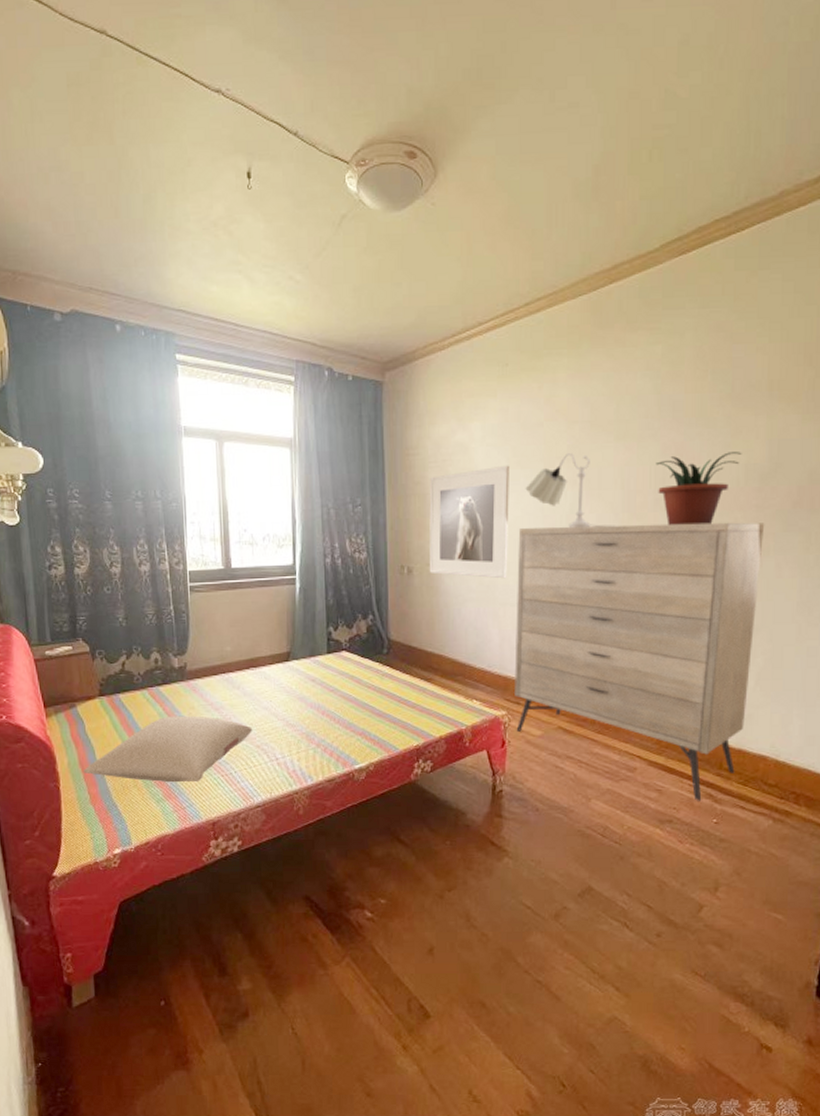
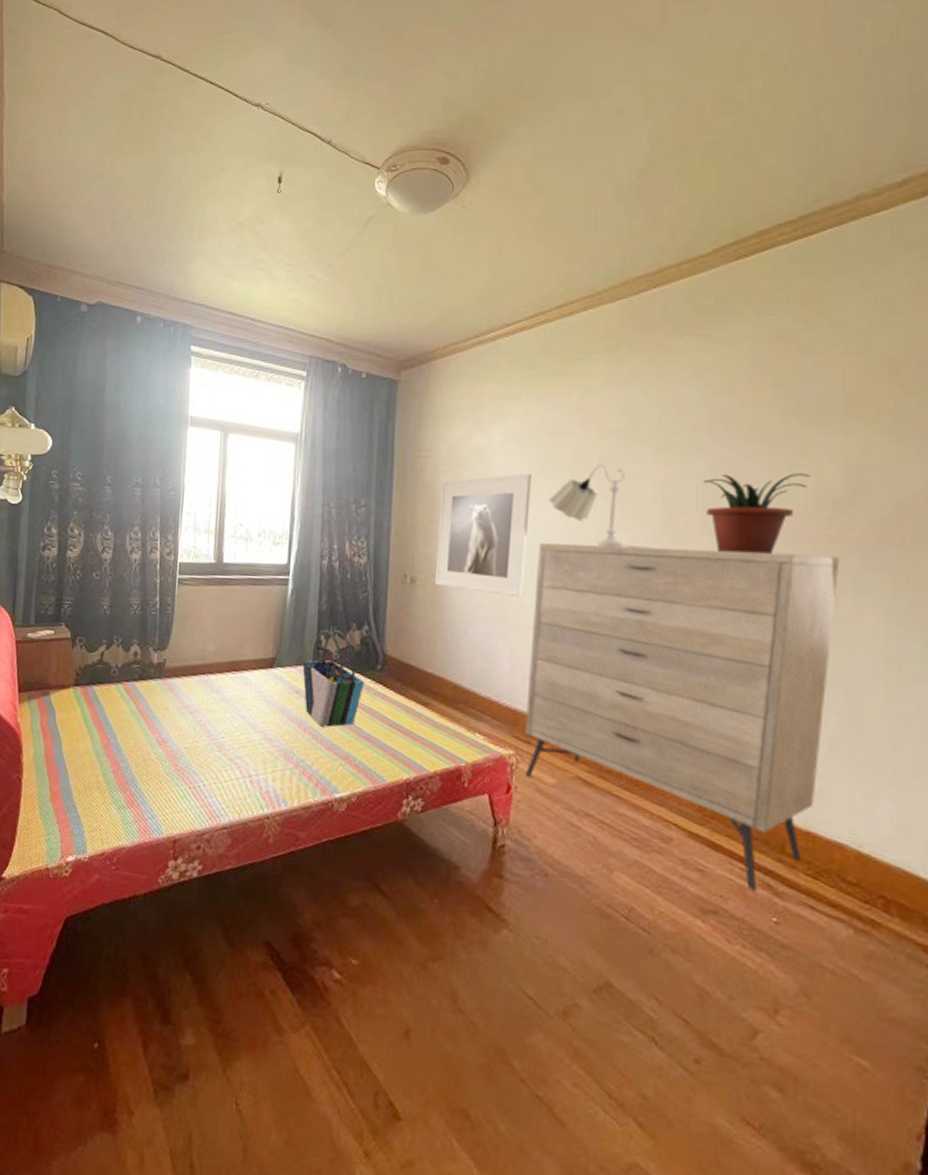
pillow: present [83,715,253,783] -> none [47,714,228,792]
tote bag: none [316,622,373,709] -> present [302,629,364,727]

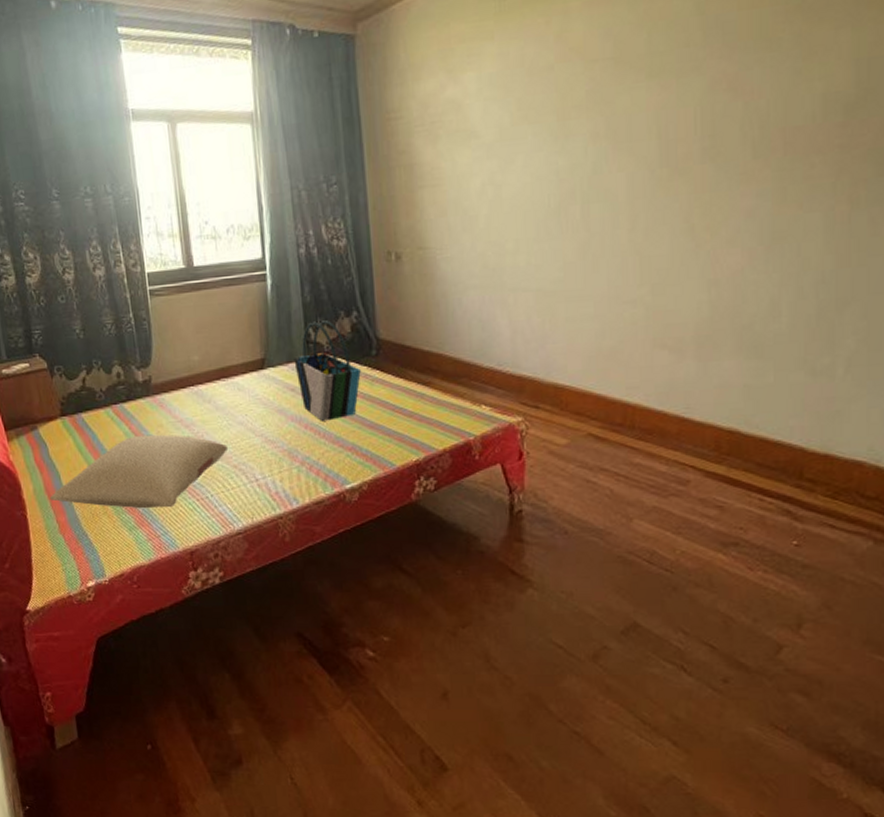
pillow: none [47,714,228,792] -> present [49,434,229,509]
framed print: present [435,473,531,598] -> none [416,121,517,260]
dresser: present [525,543,841,891] -> none [528,167,853,519]
table lamp: present [548,464,654,549] -> none [534,100,652,193]
potted plant: present [703,473,811,554] -> none [701,78,818,179]

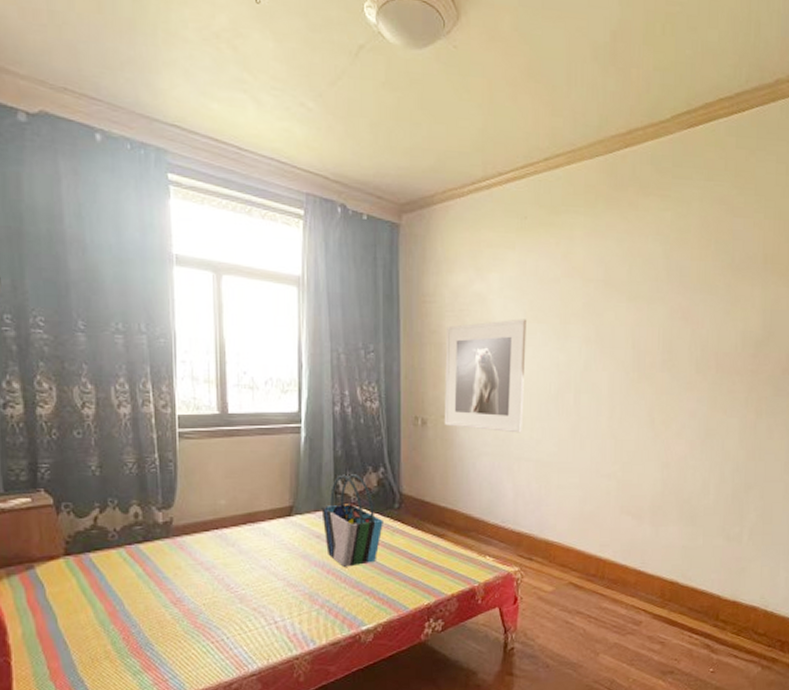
pillow: present [49,434,229,509] -> none [41,576,249,653]
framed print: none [416,121,517,260] -> present [445,319,526,433]

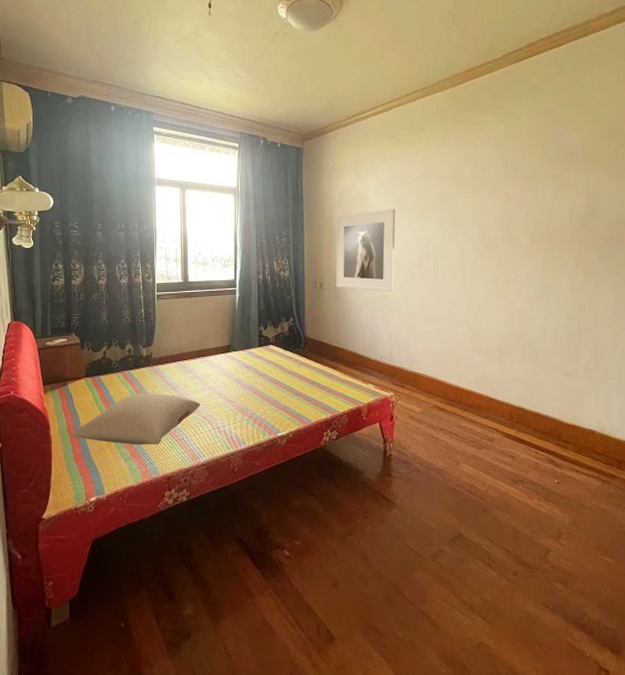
pillow: none [41,576,249,653] -> present [70,393,201,445]
tote bag: present [321,474,383,567] -> none [250,323,293,389]

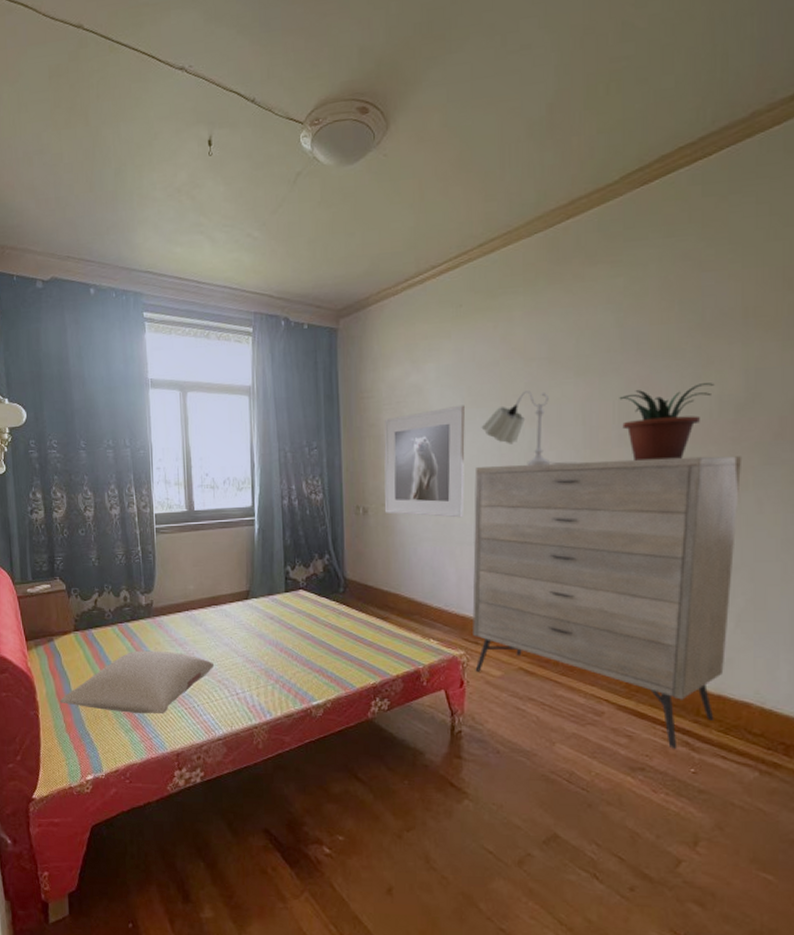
dresser: none [400,252,586,465] -> present [472,456,743,749]
table lamp: none [407,201,475,256] -> present [481,391,577,467]
potted plant: none [503,201,566,254] -> present [619,383,715,461]

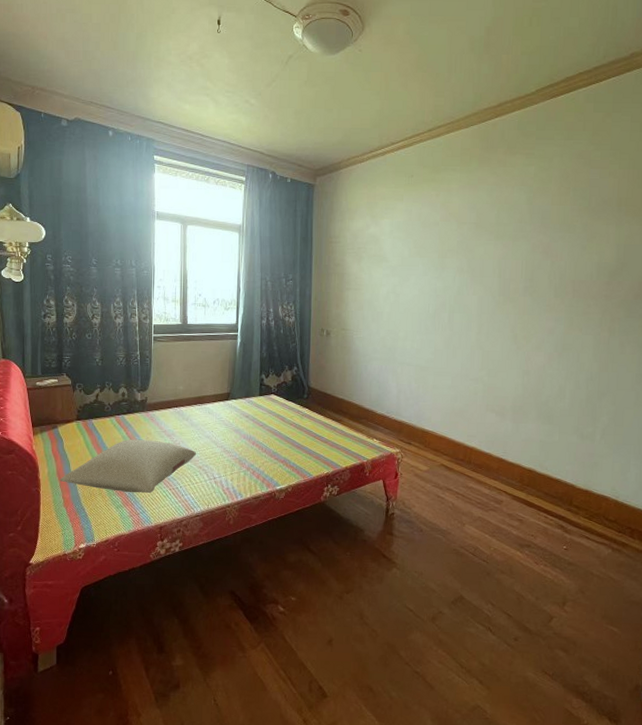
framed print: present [383,405,465,518] -> none [344,254,411,344]
dresser: present [472,456,743,749] -> none [407,304,612,531]
table lamp: present [481,391,577,467] -> none [422,247,493,307]
potted plant: present [619,383,715,461] -> none [526,252,595,308]

